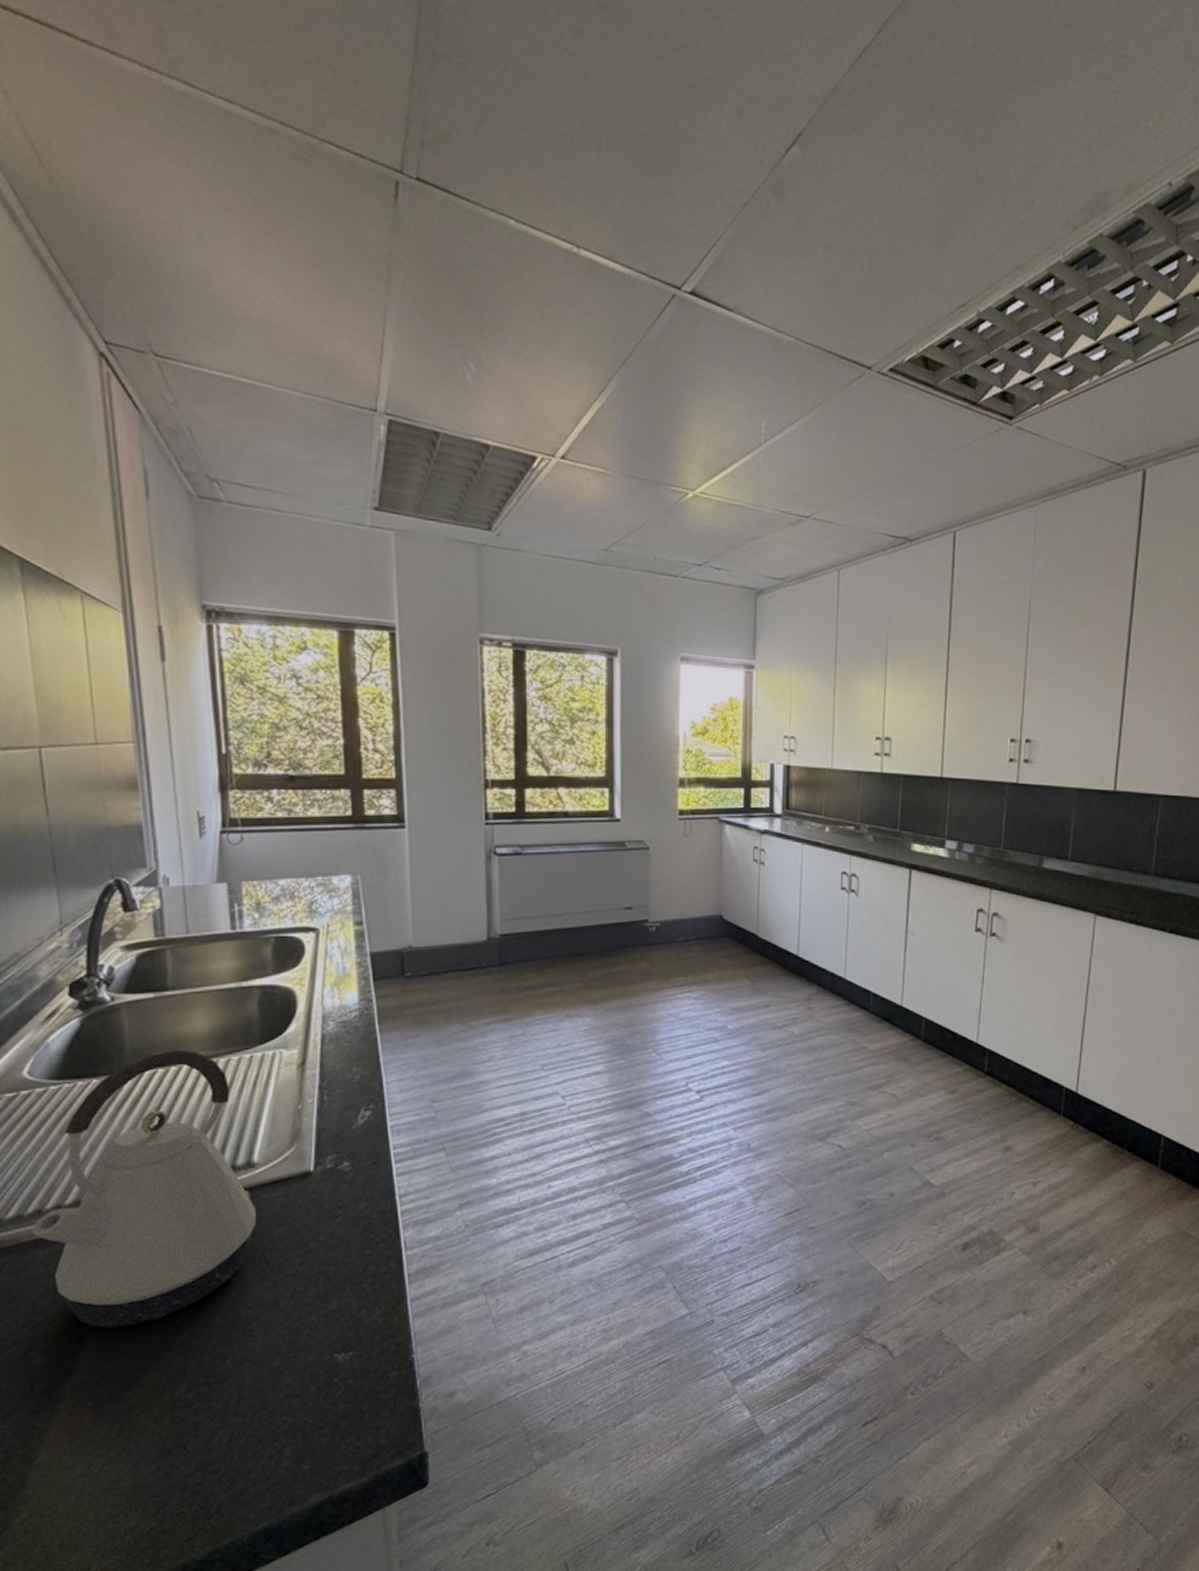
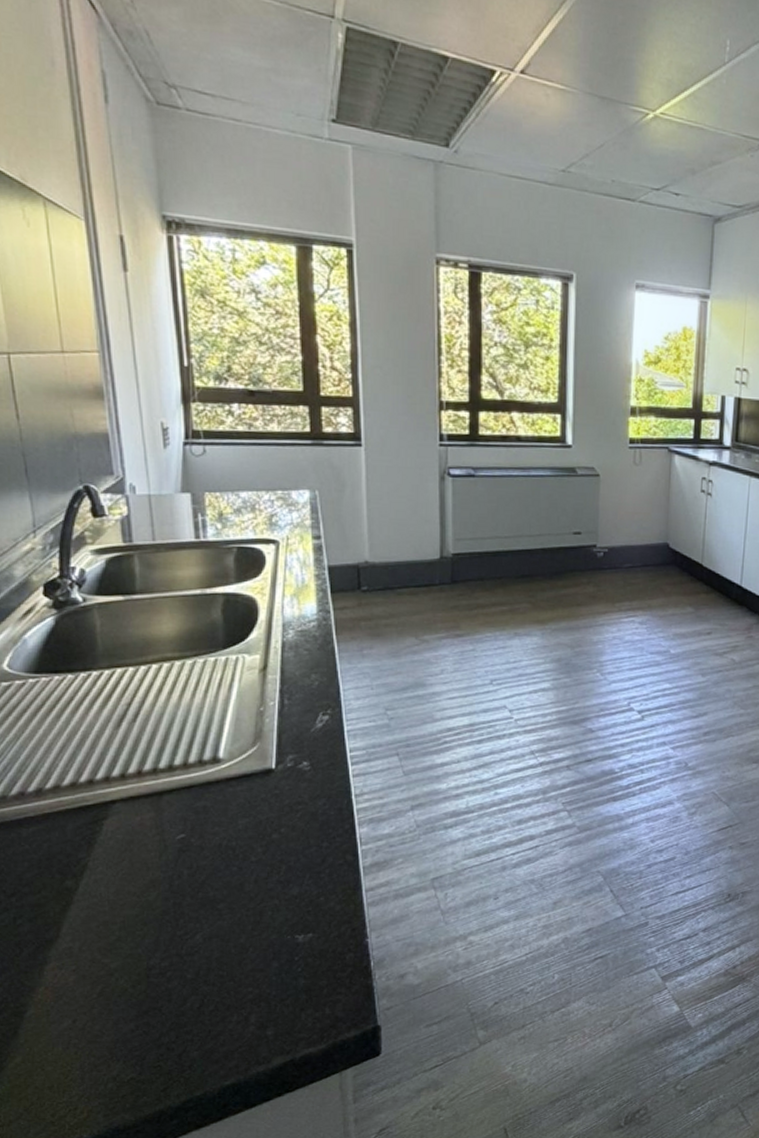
kettle: present [32,1049,257,1328] -> none [16,650,223,901]

